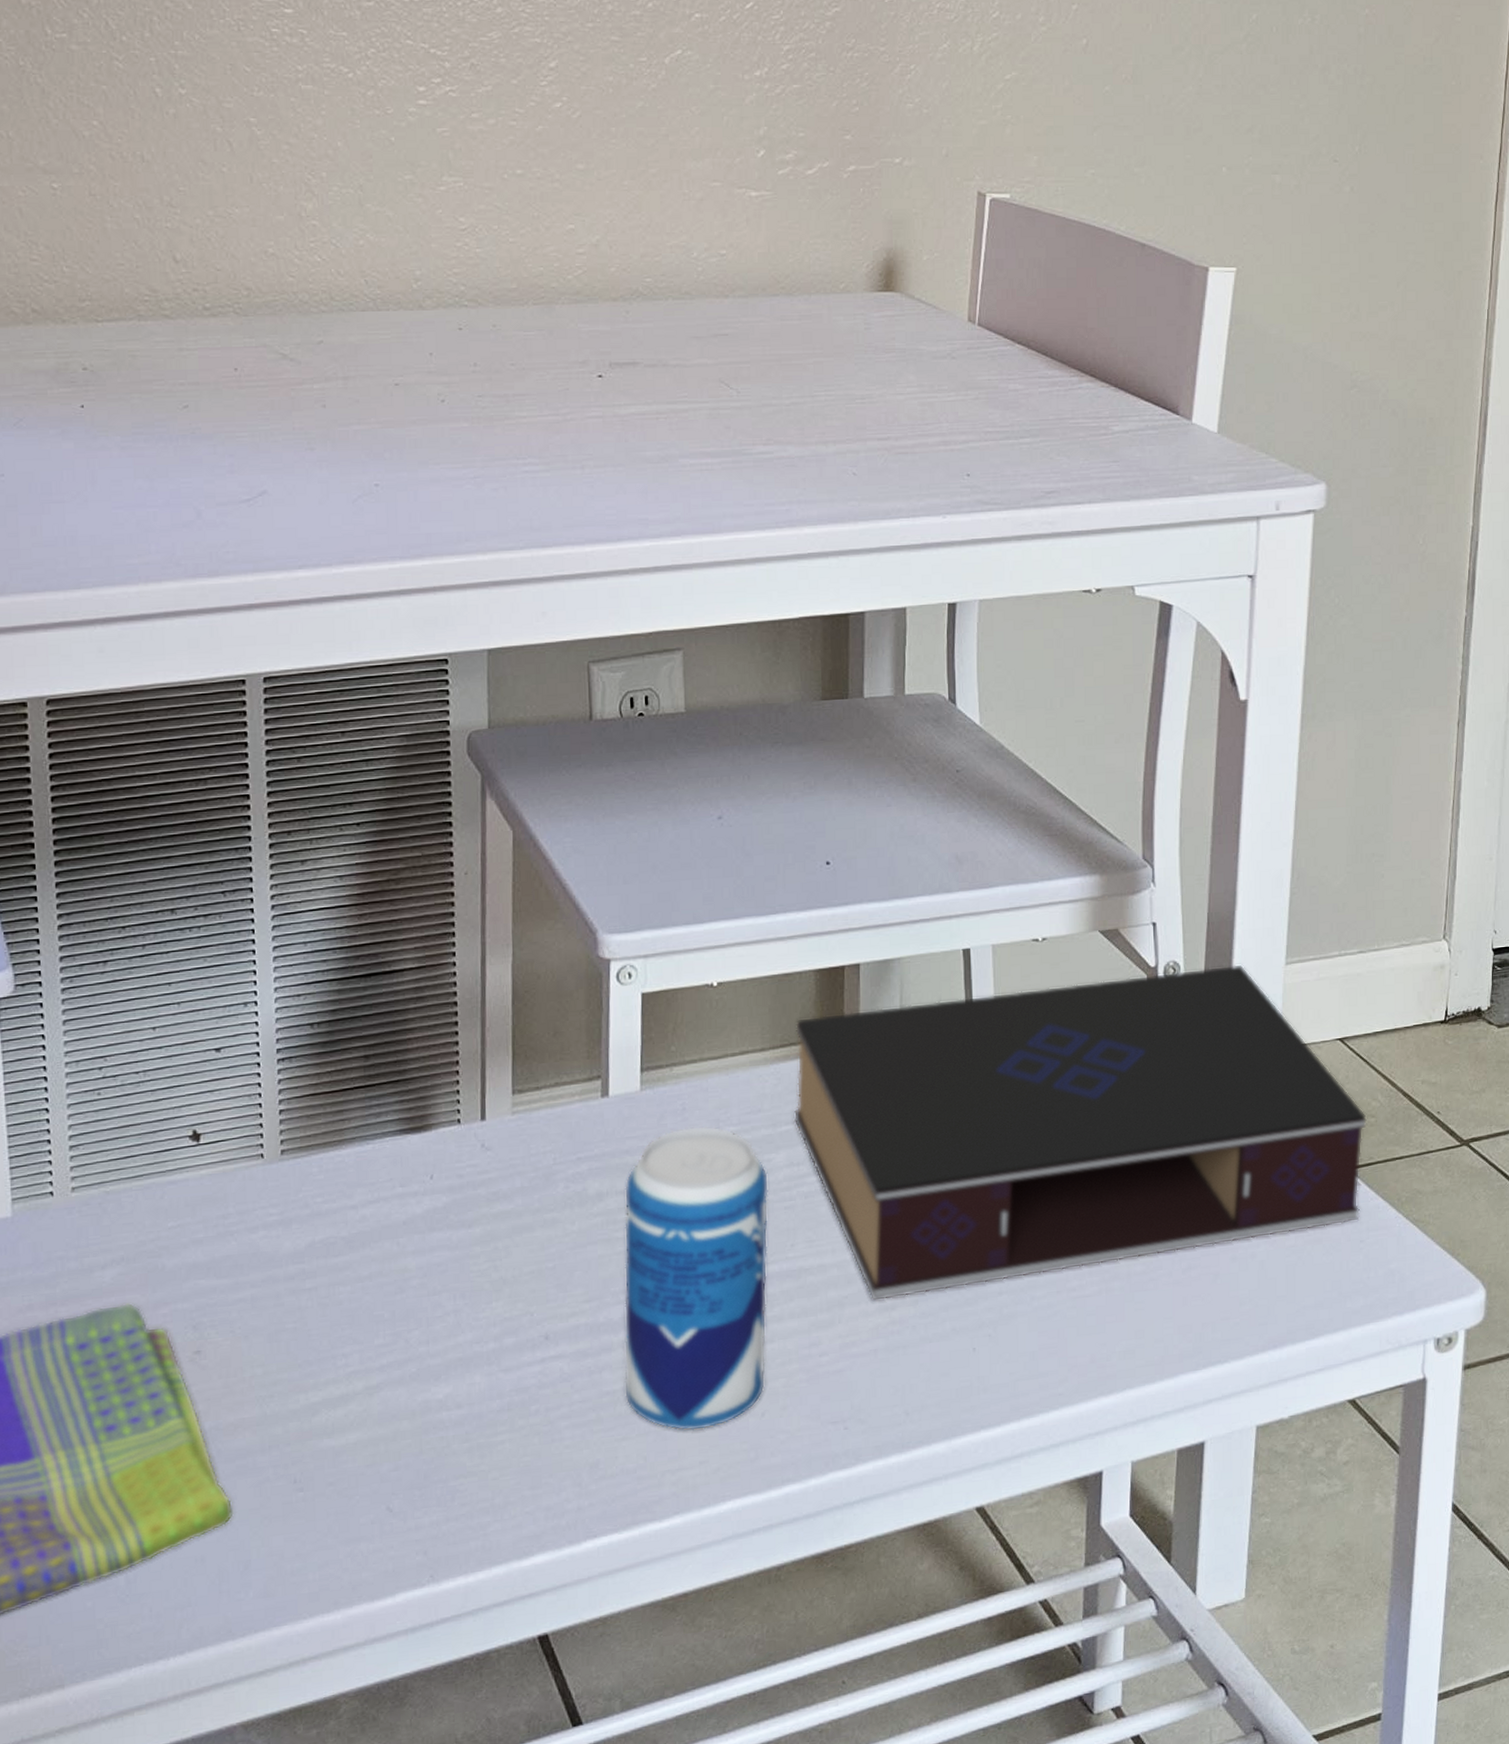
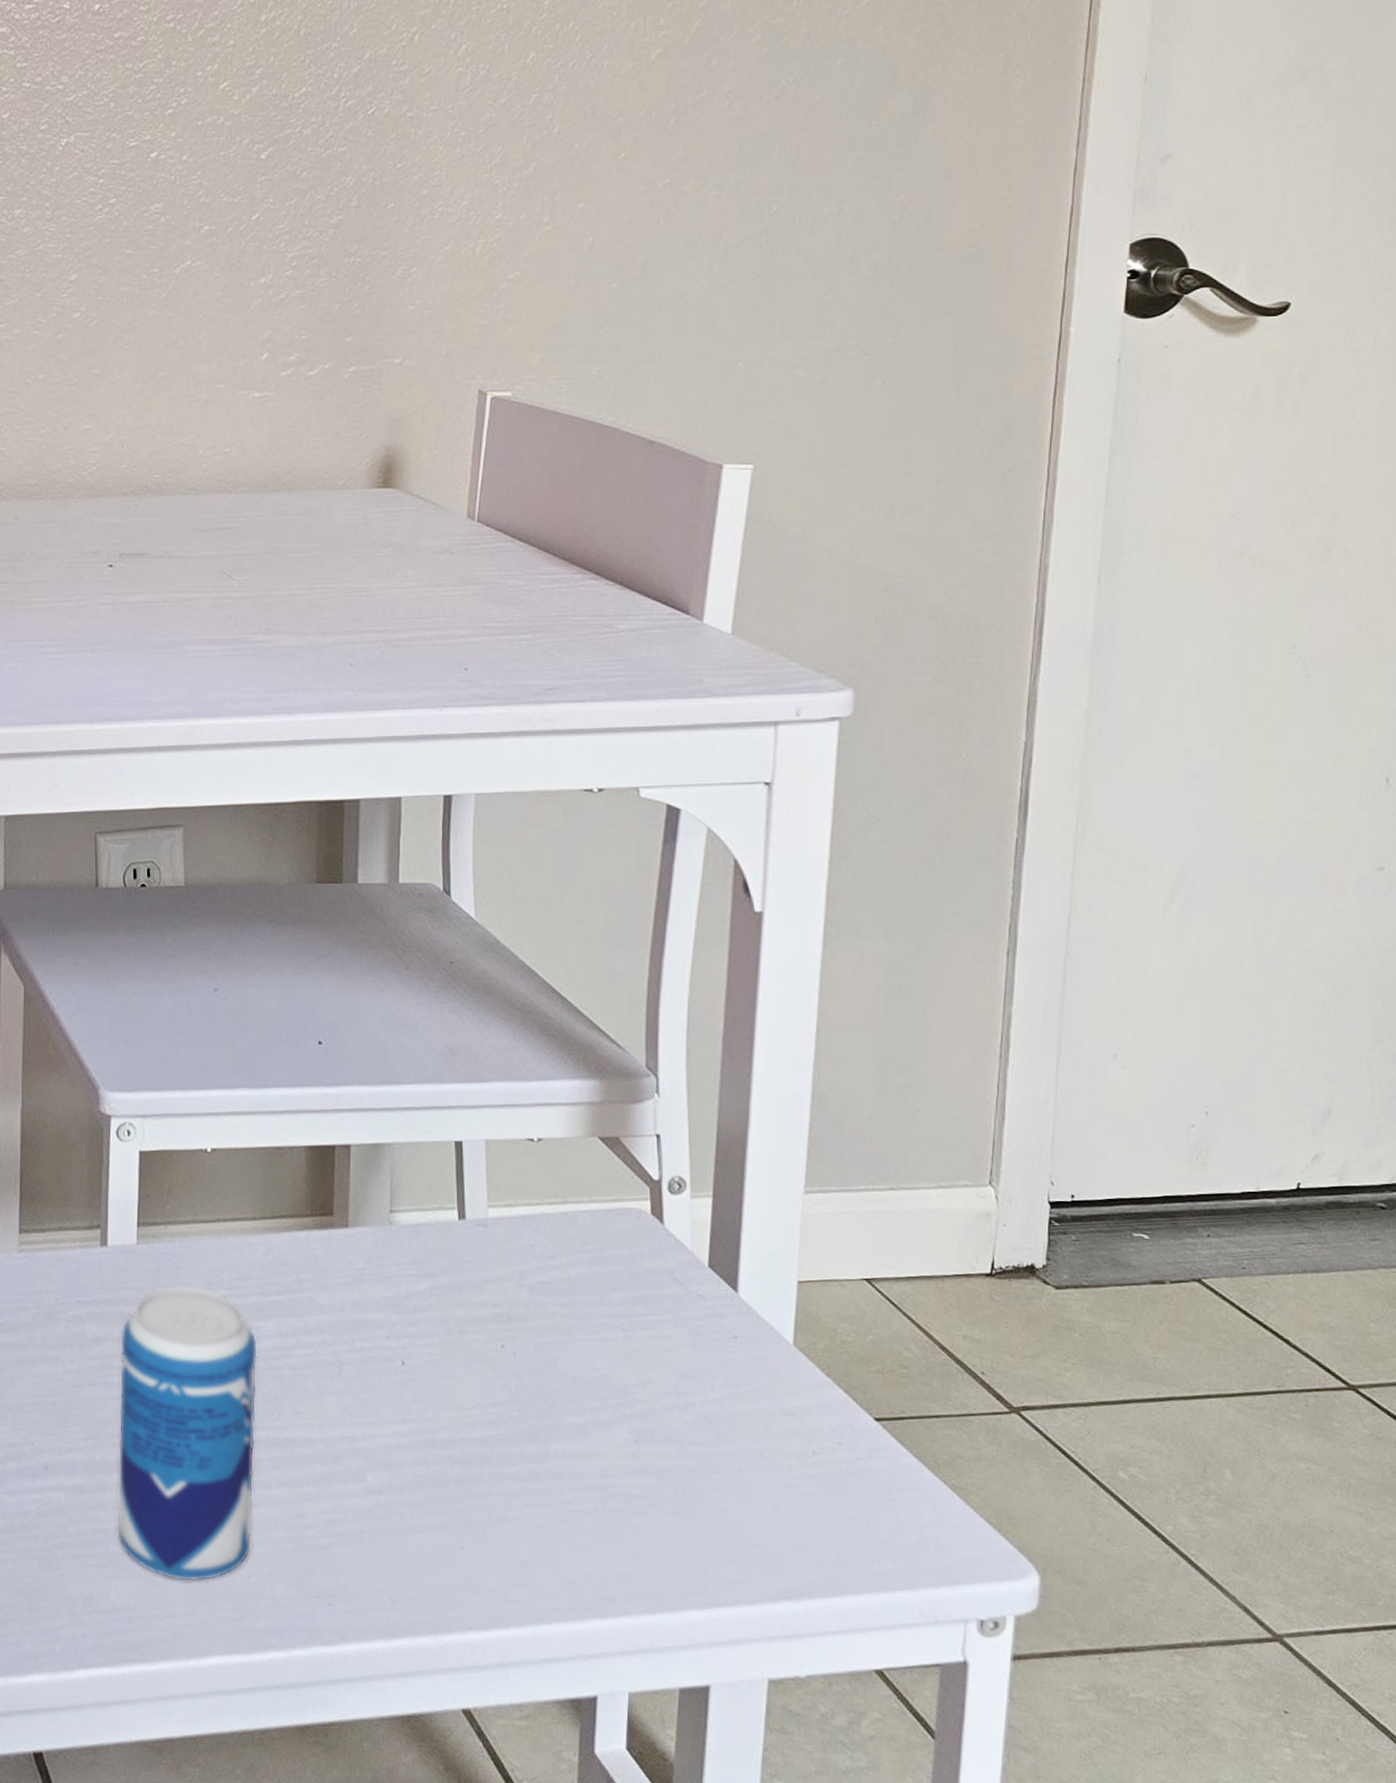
book: present [793,964,1368,1302] -> none [283,1187,899,1483]

